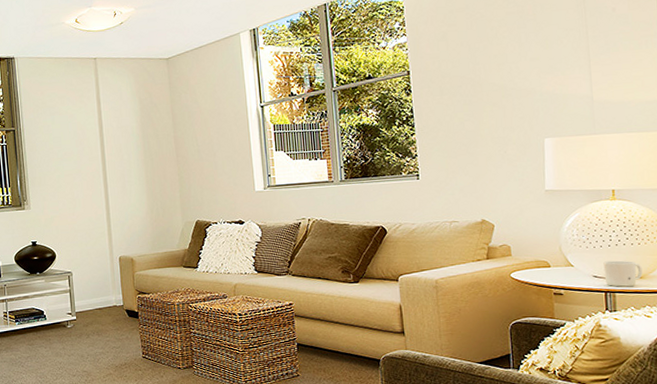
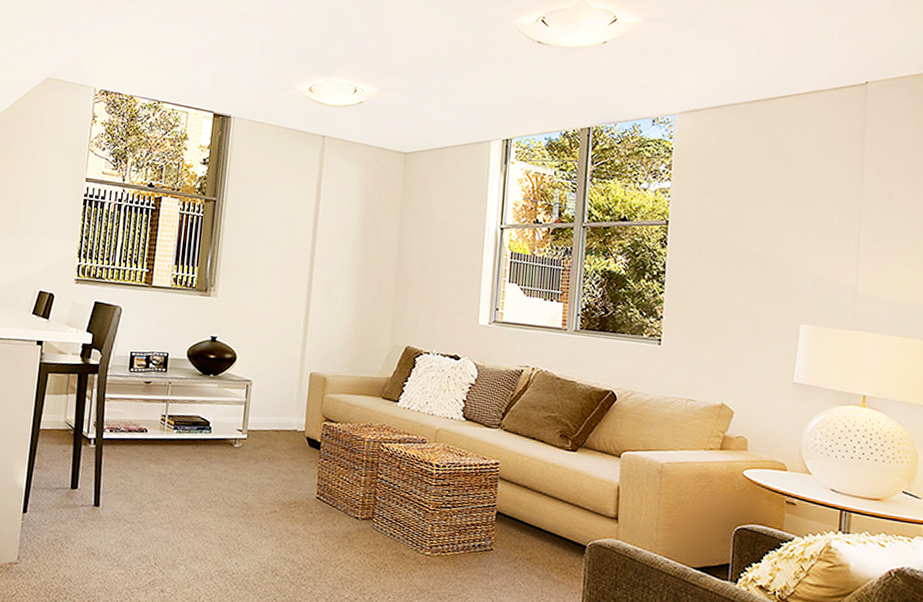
mug: present [603,260,643,287] -> none [842,474,883,508]

